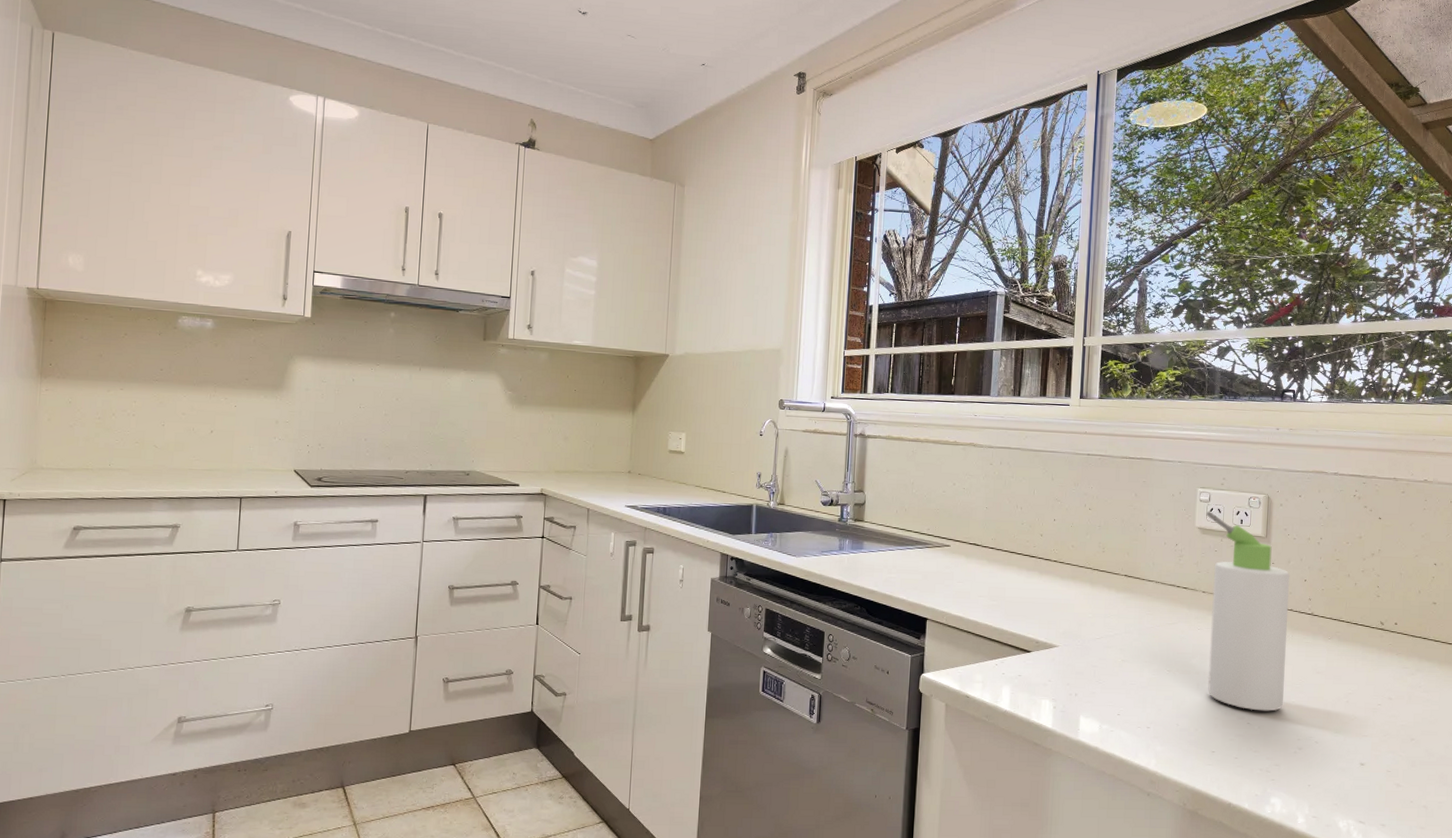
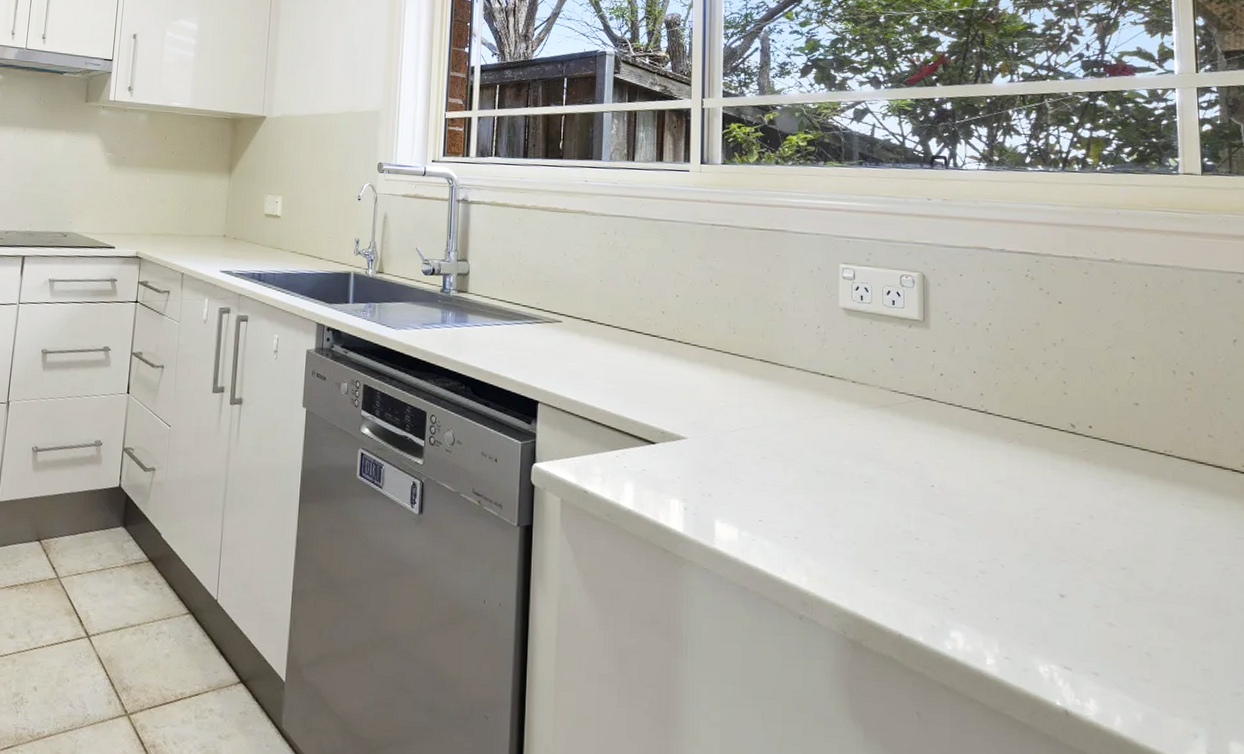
bottle: present [1206,511,1290,711] -> none [851,289,958,526]

